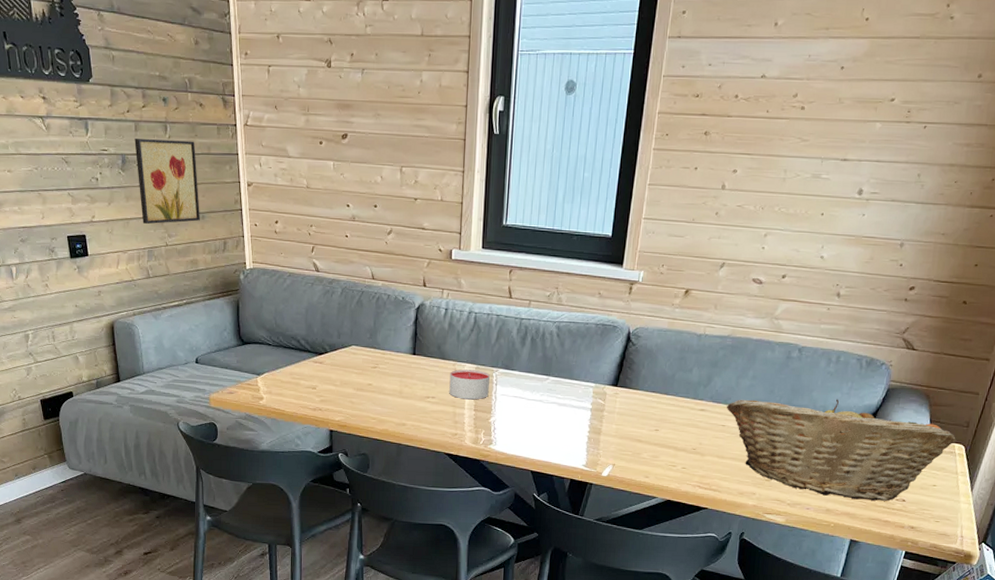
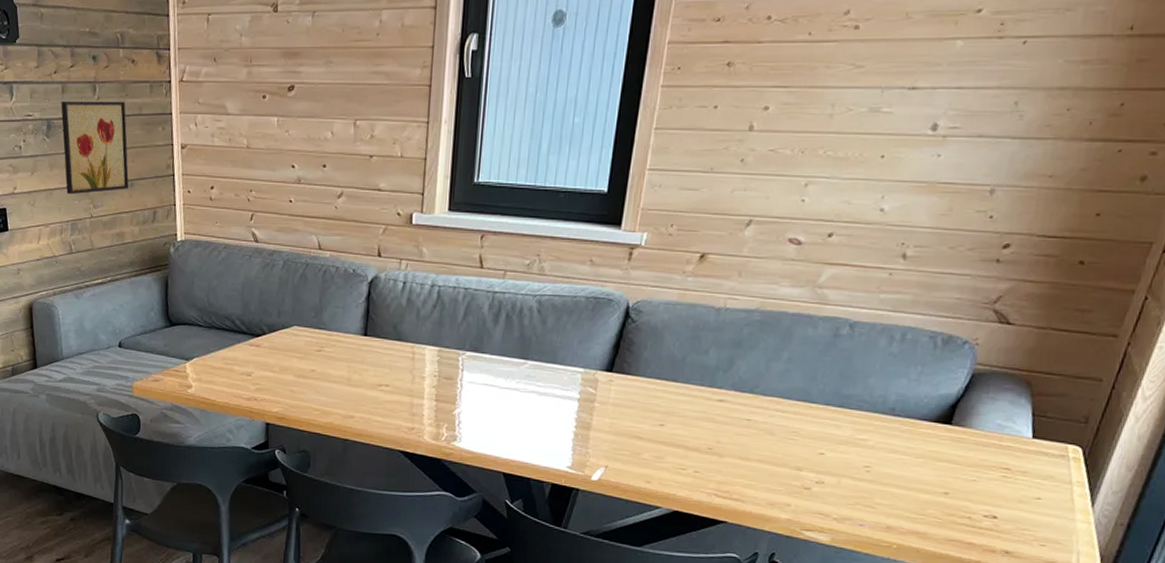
candle: present [449,369,490,400] -> none [406,352,455,388]
fruit basket: present [727,399,956,501] -> none [753,387,1070,518]

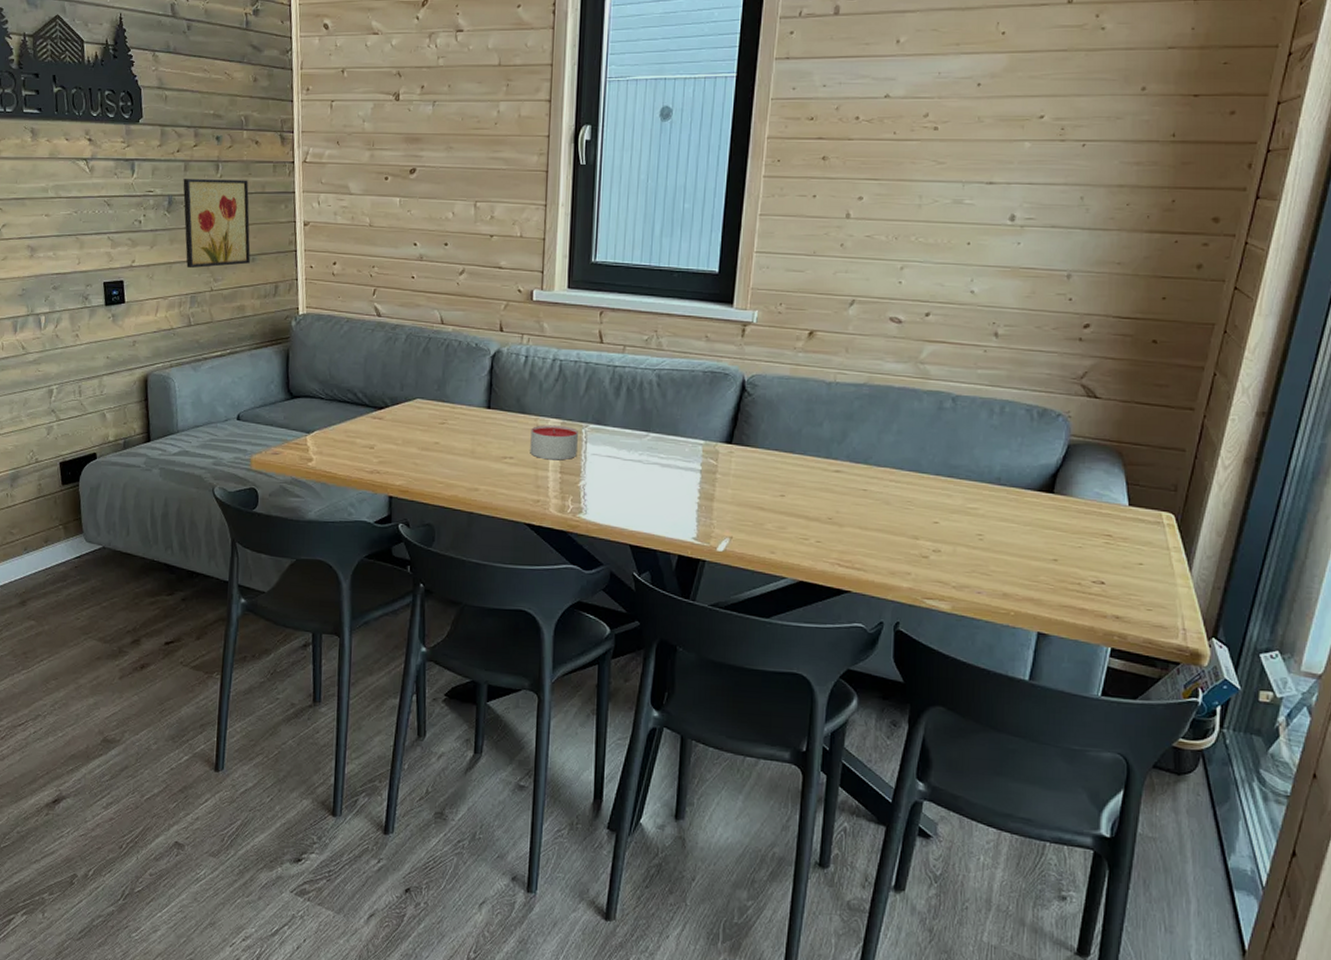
candle: none [406,352,455,388] -> present [530,425,578,460]

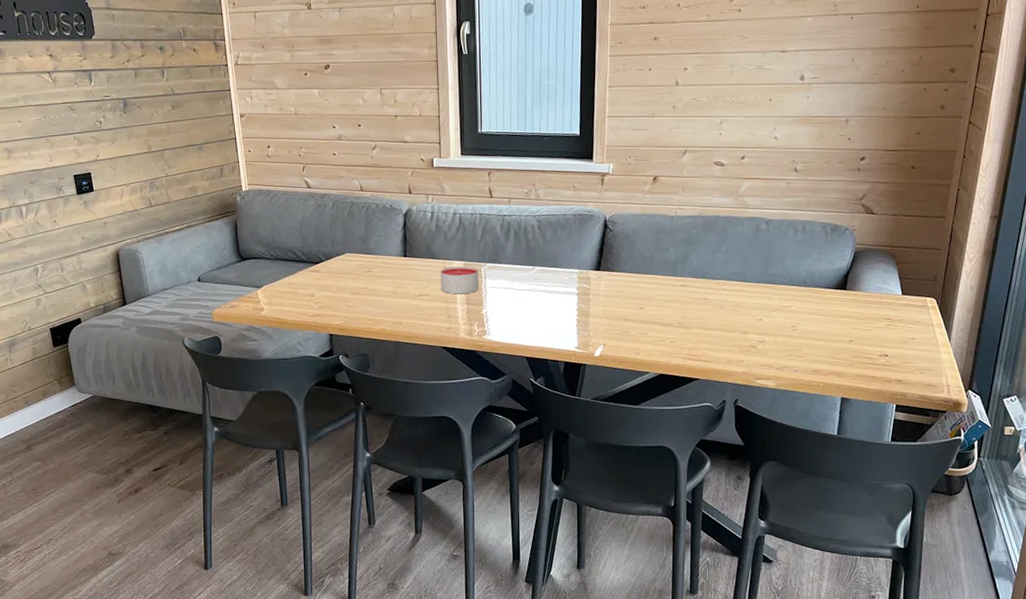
wall art: present [183,179,251,269] -> none [134,82,197,159]

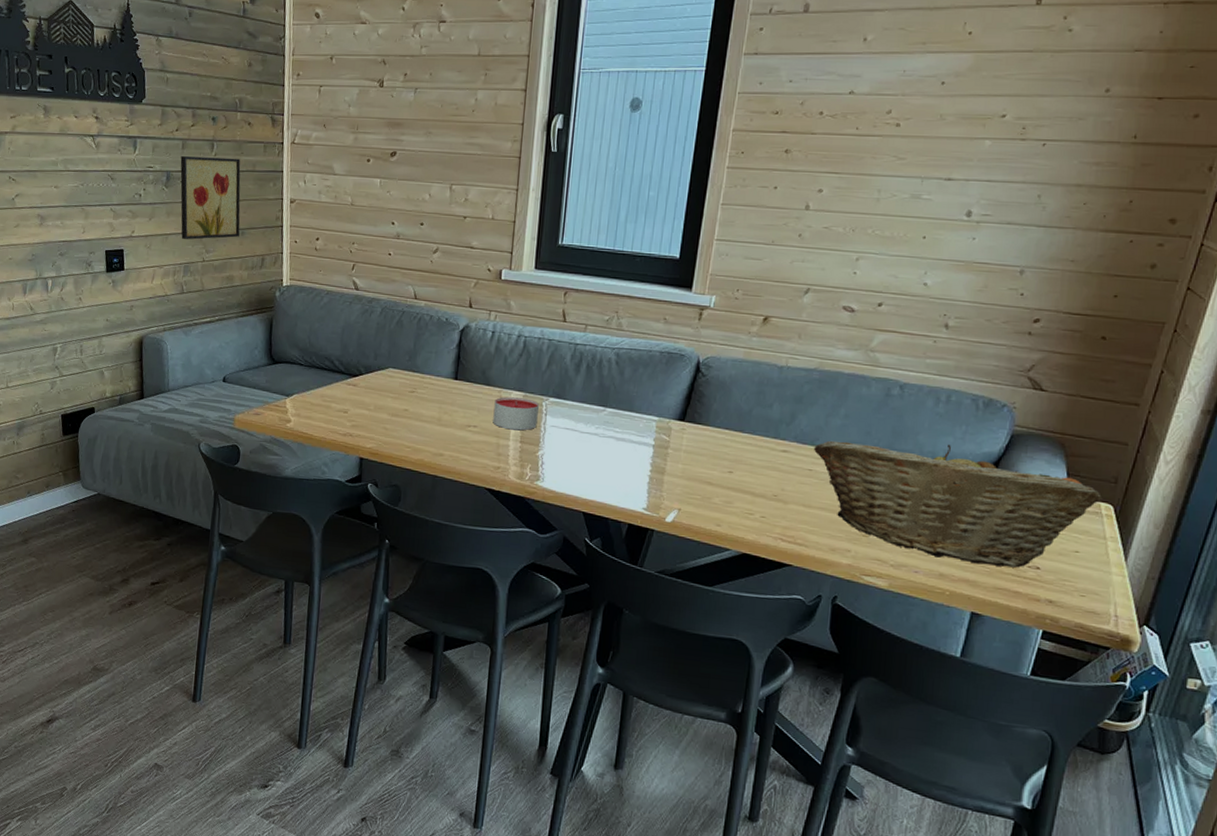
wall art: none [134,82,197,159] -> present [180,156,241,240]
fruit basket: none [706,265,927,359] -> present [814,440,1102,568]

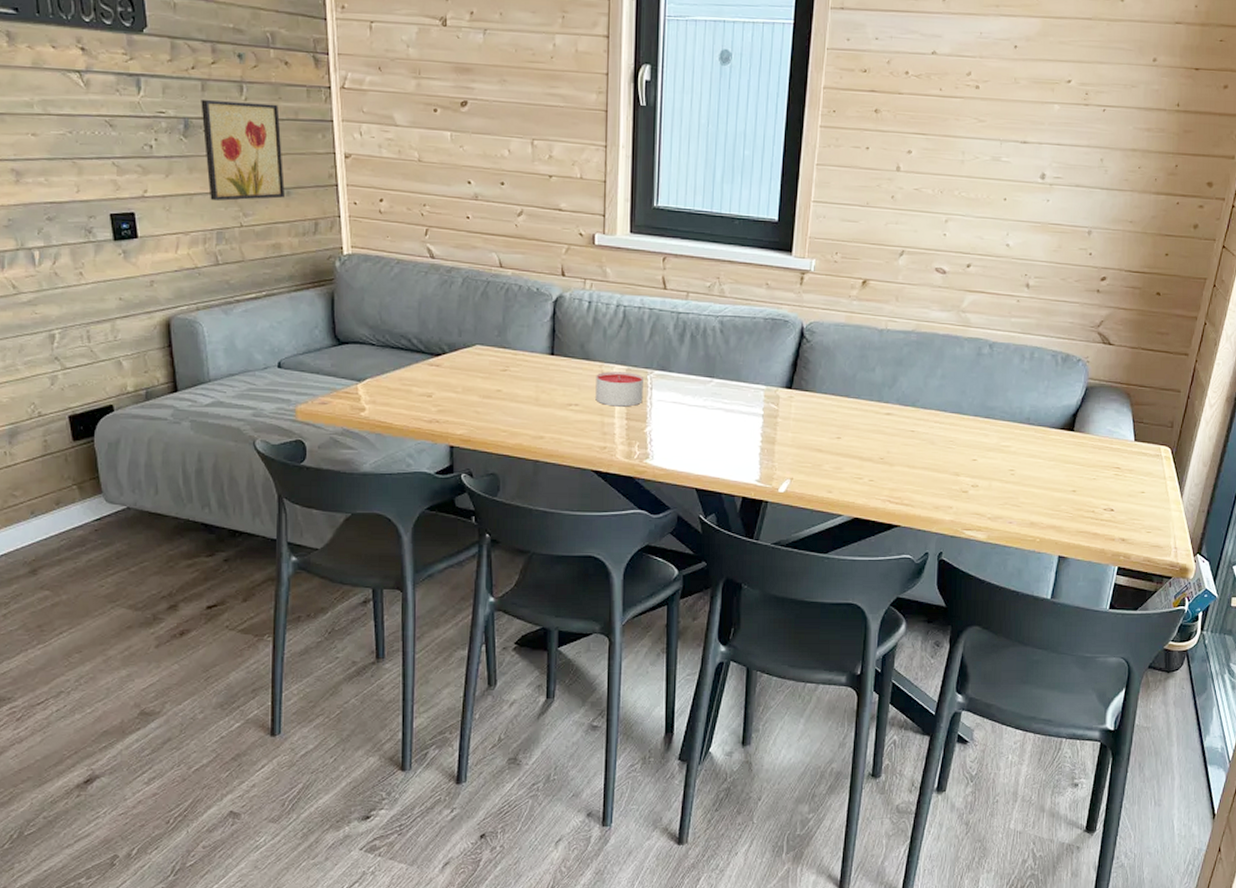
fruit basket: present [814,440,1102,568] -> none [915,399,1161,511]

